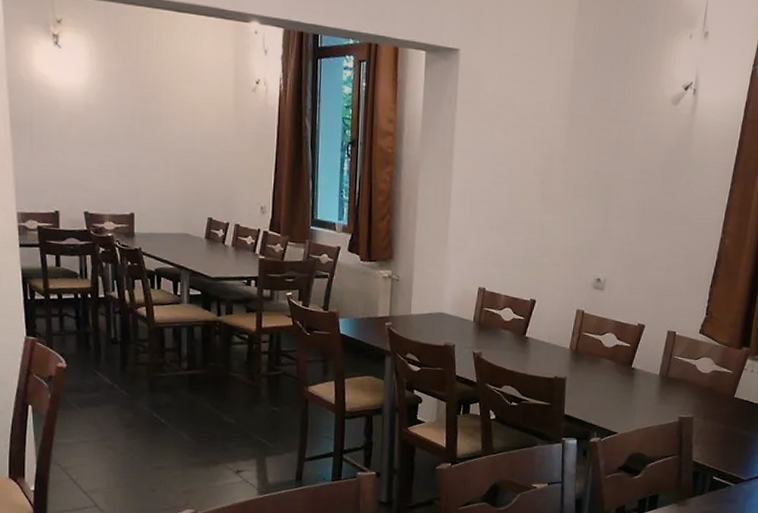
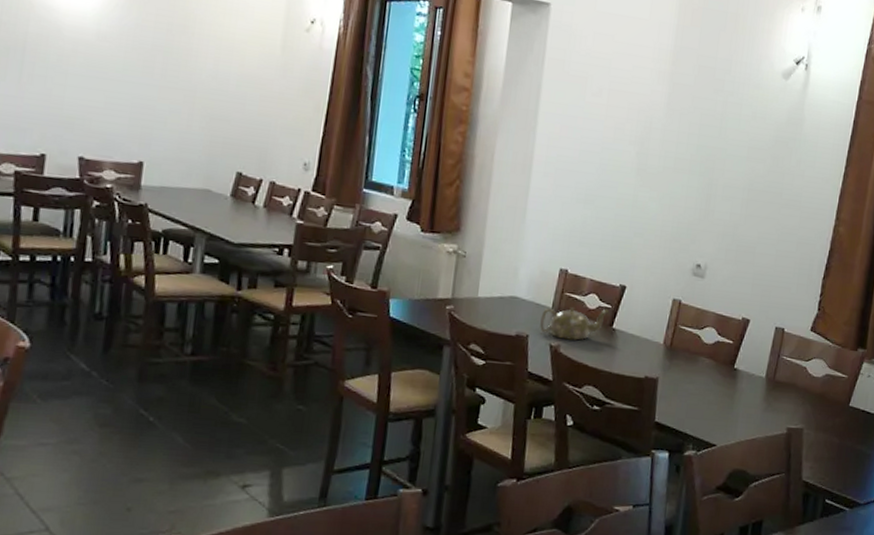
teapot: none [464,320,521,348] -> present [540,307,609,341]

